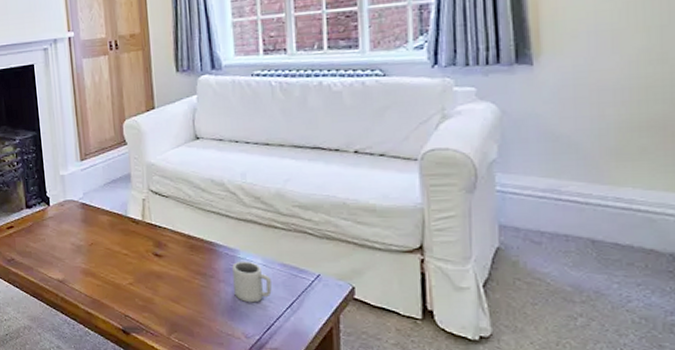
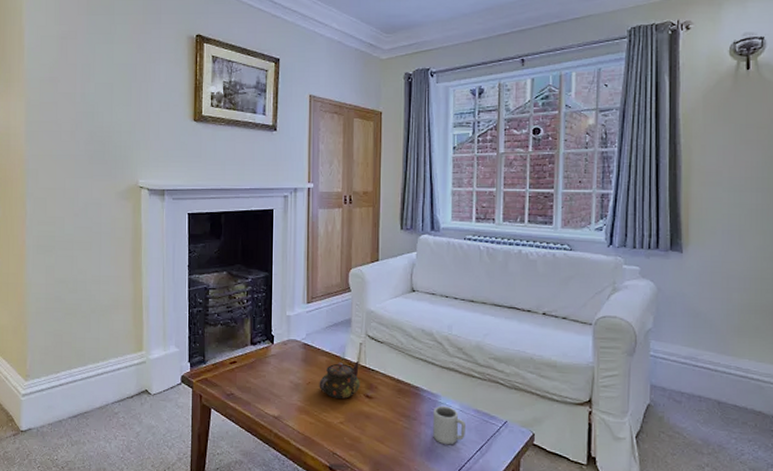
teapot: none [102,217,147,260] -> present [319,360,360,400]

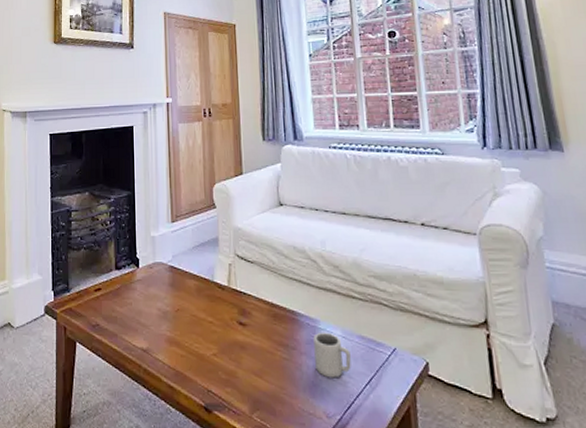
teapot: present [319,360,360,400] -> none [188,283,232,328]

